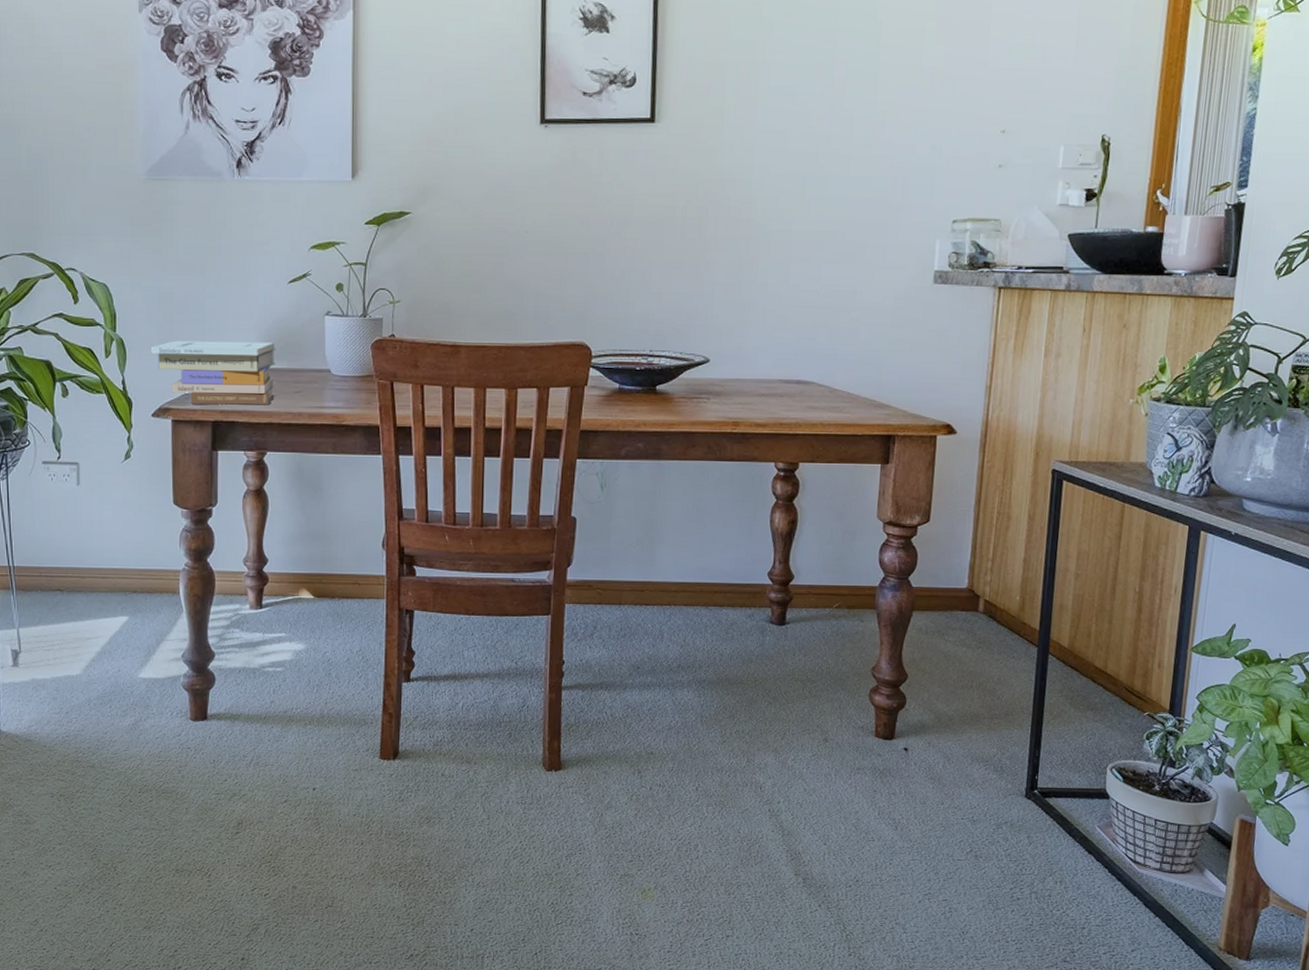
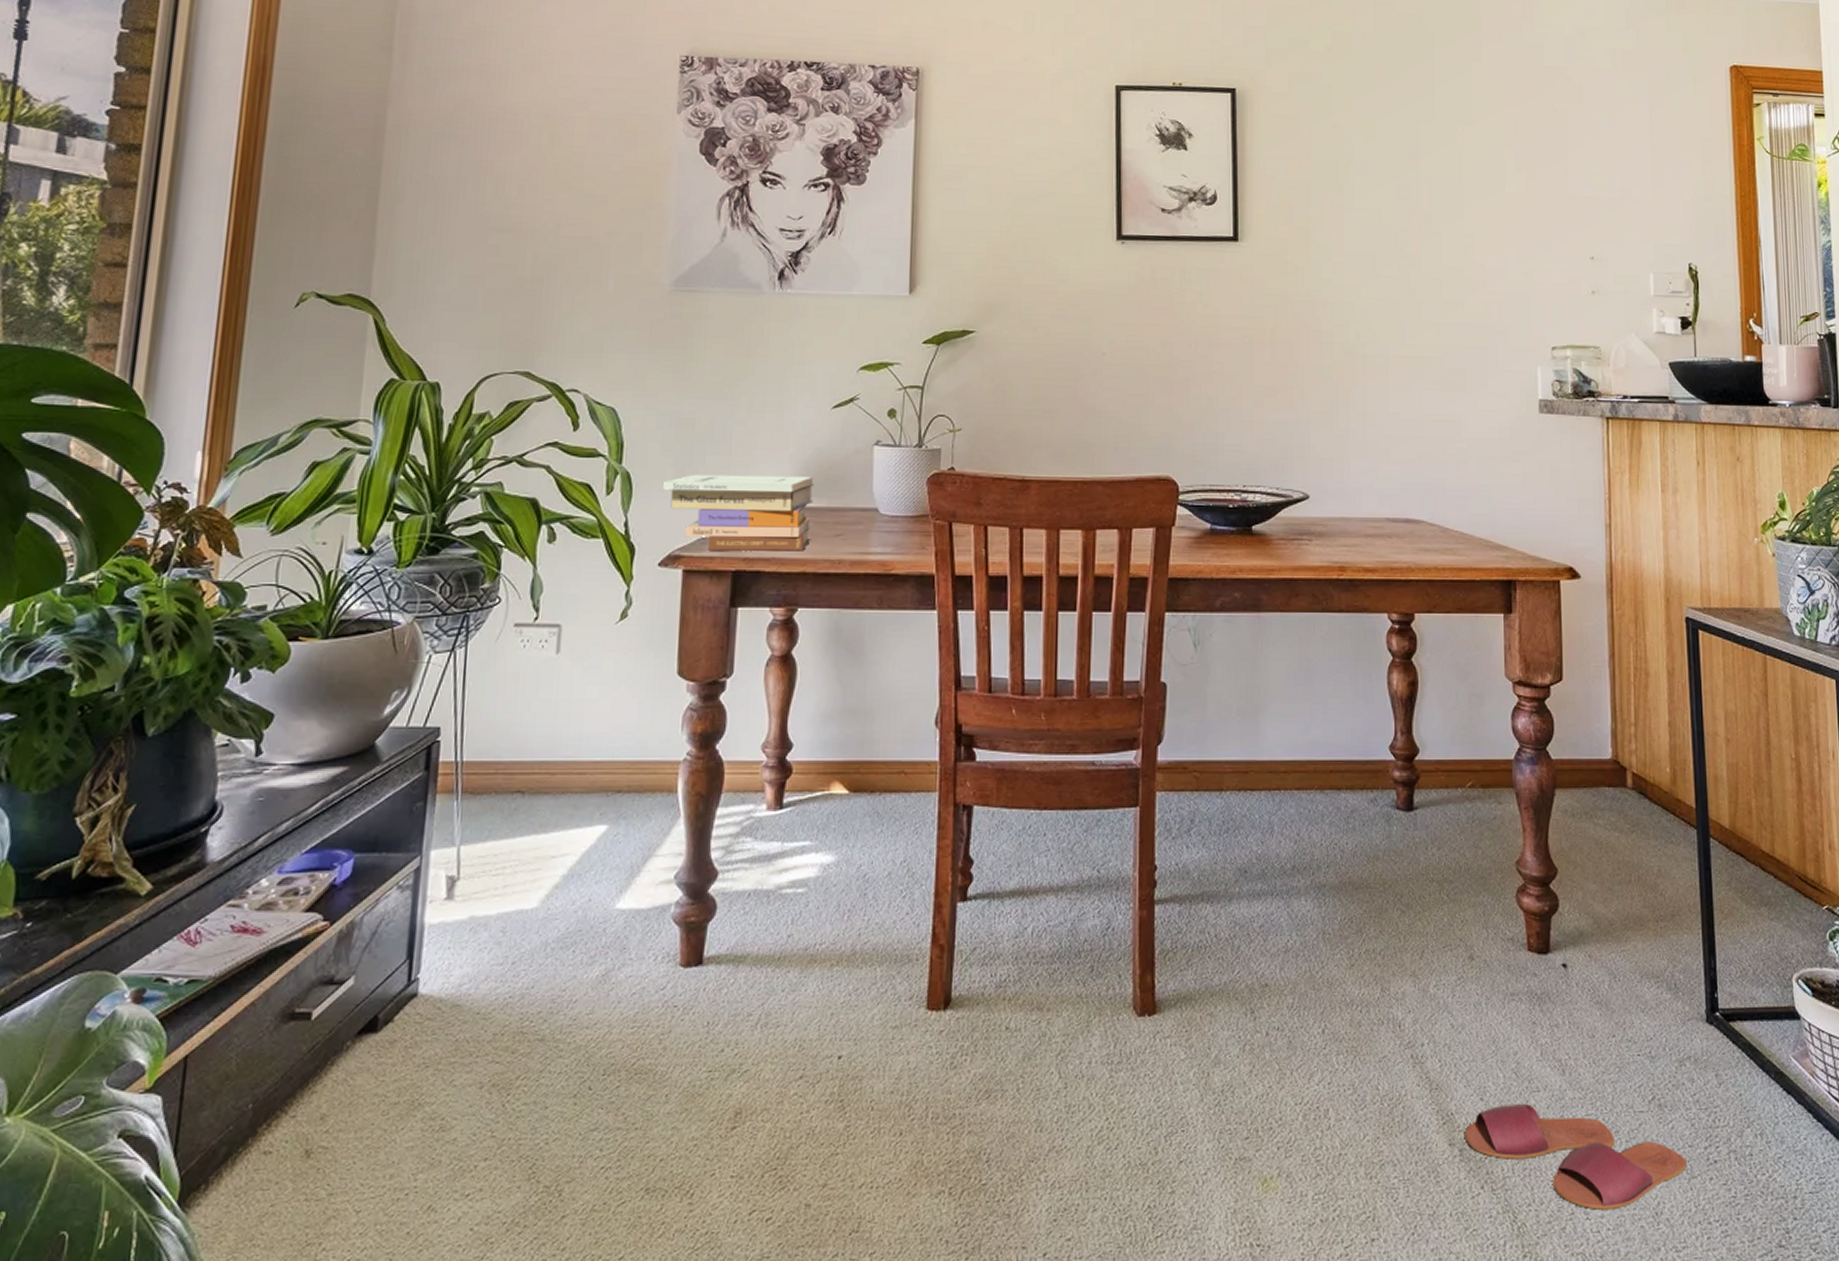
slippers: none [809,848,995,927] -> present [1465,1103,1688,1210]

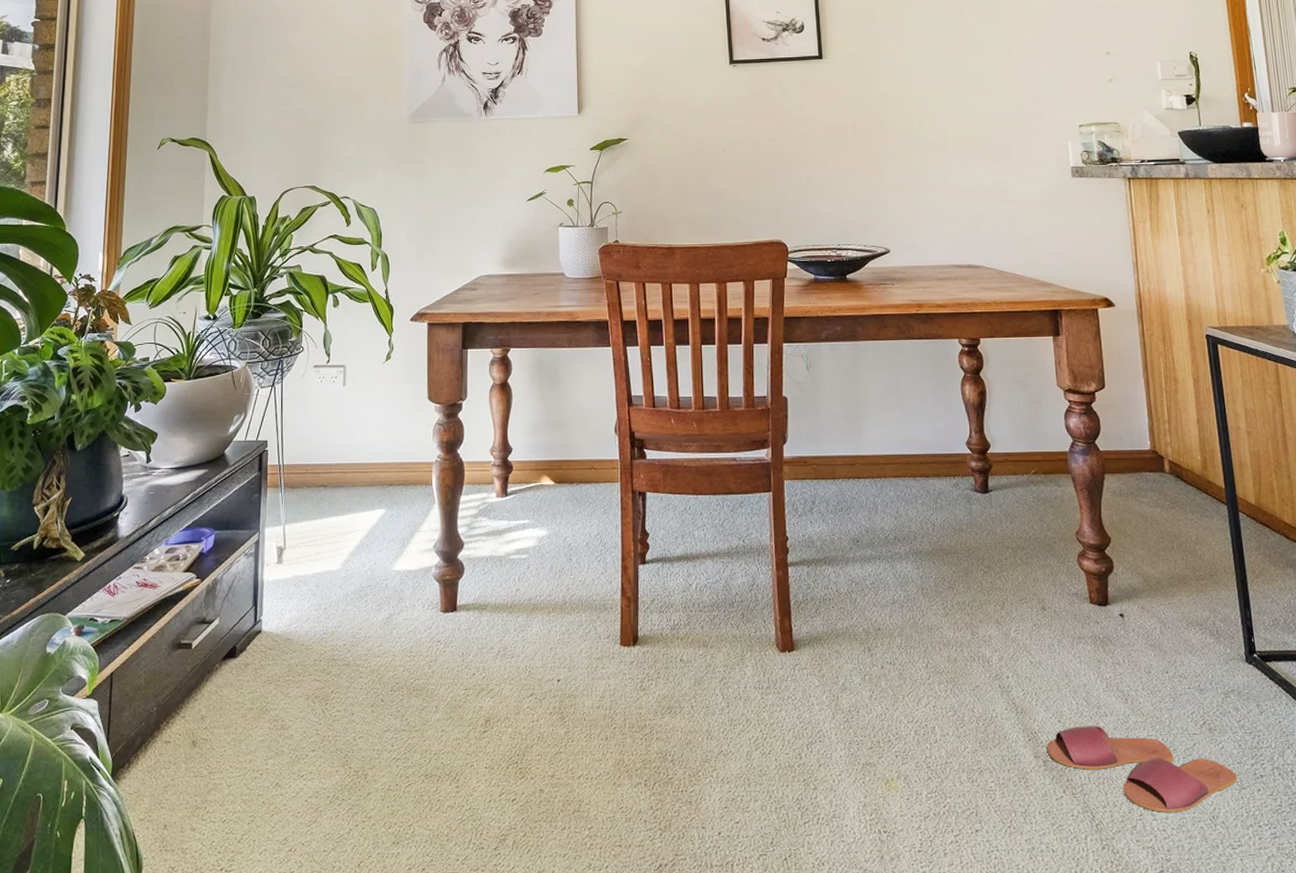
books: present [662,474,814,551] -> none [410,252,517,308]

